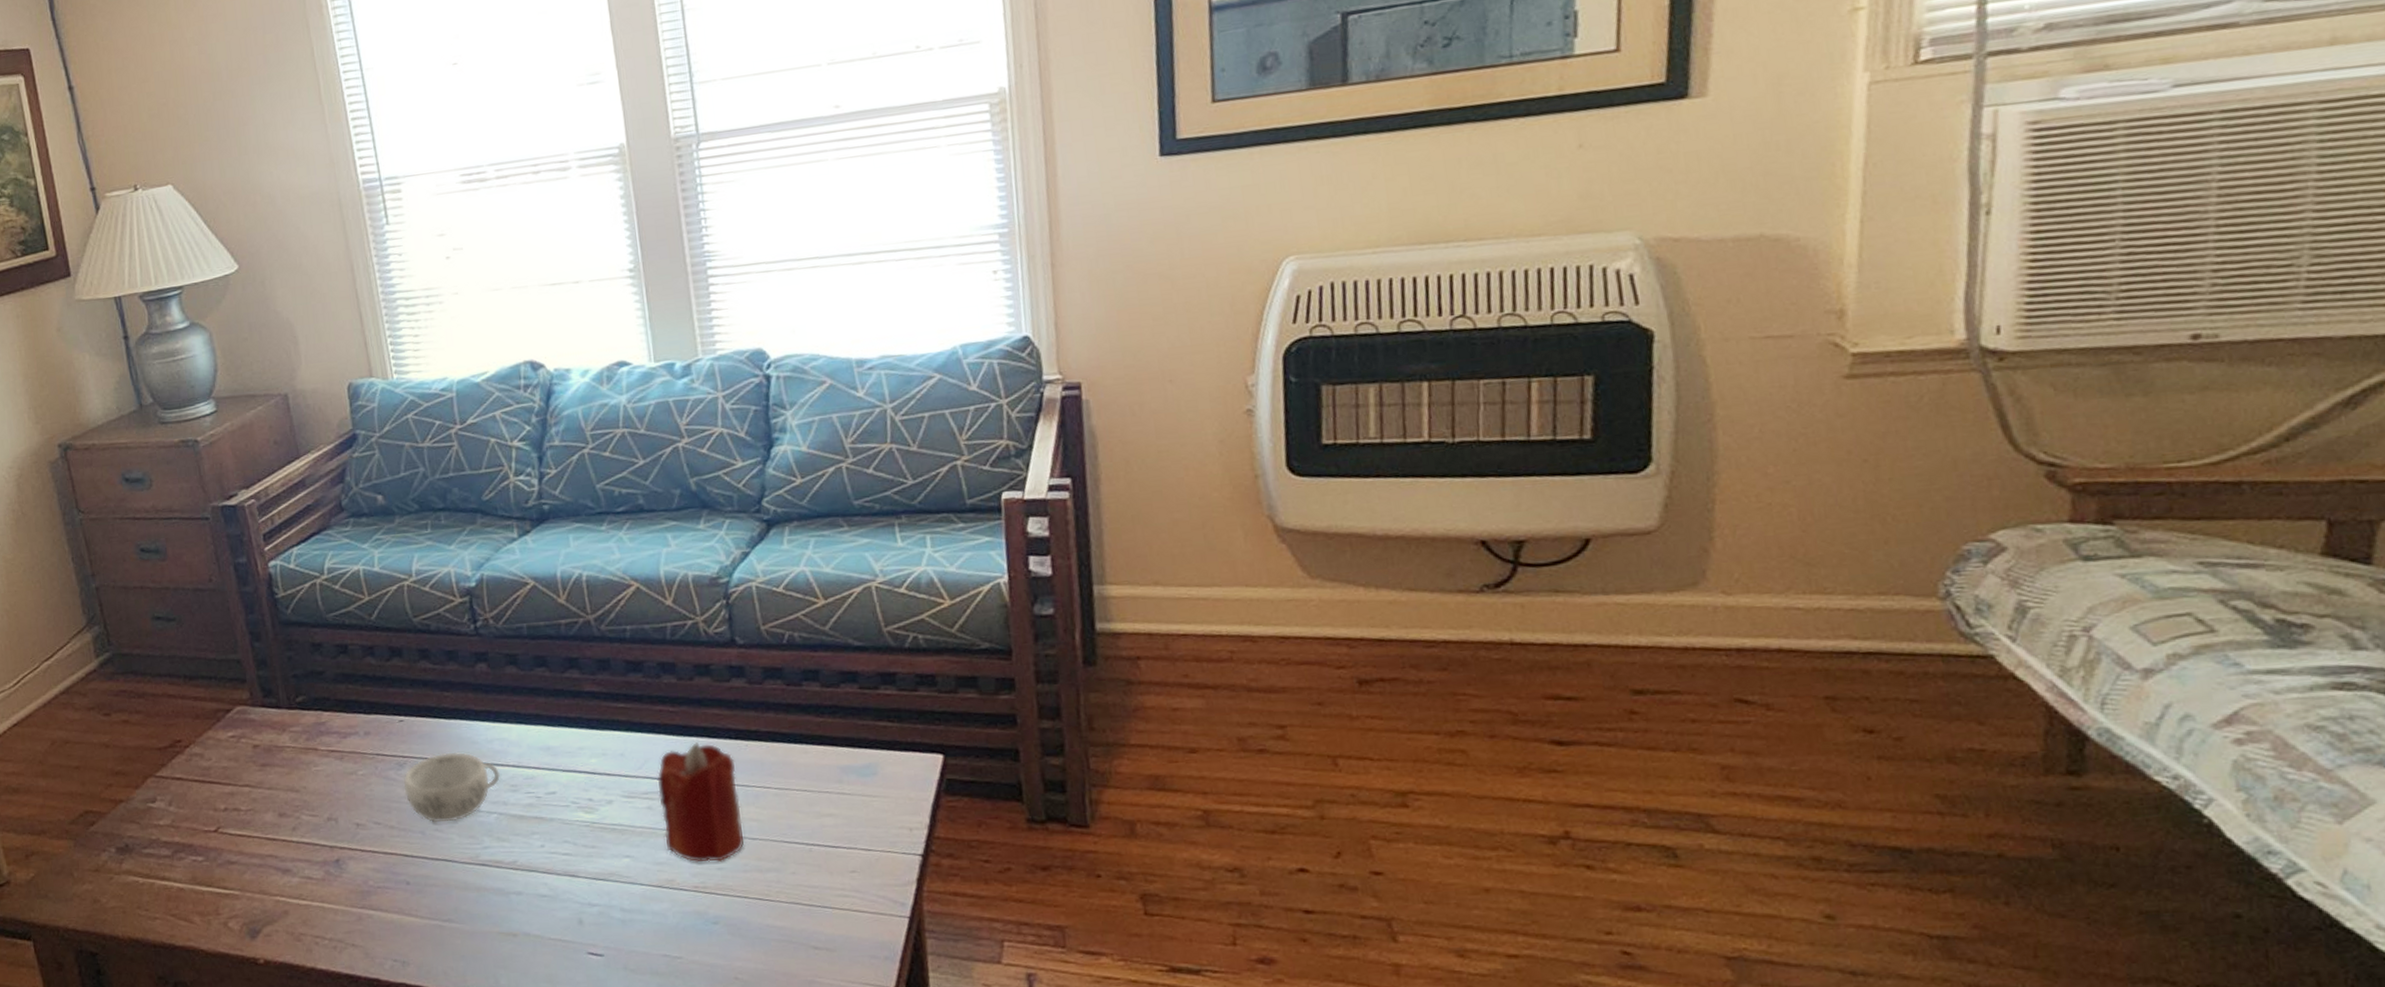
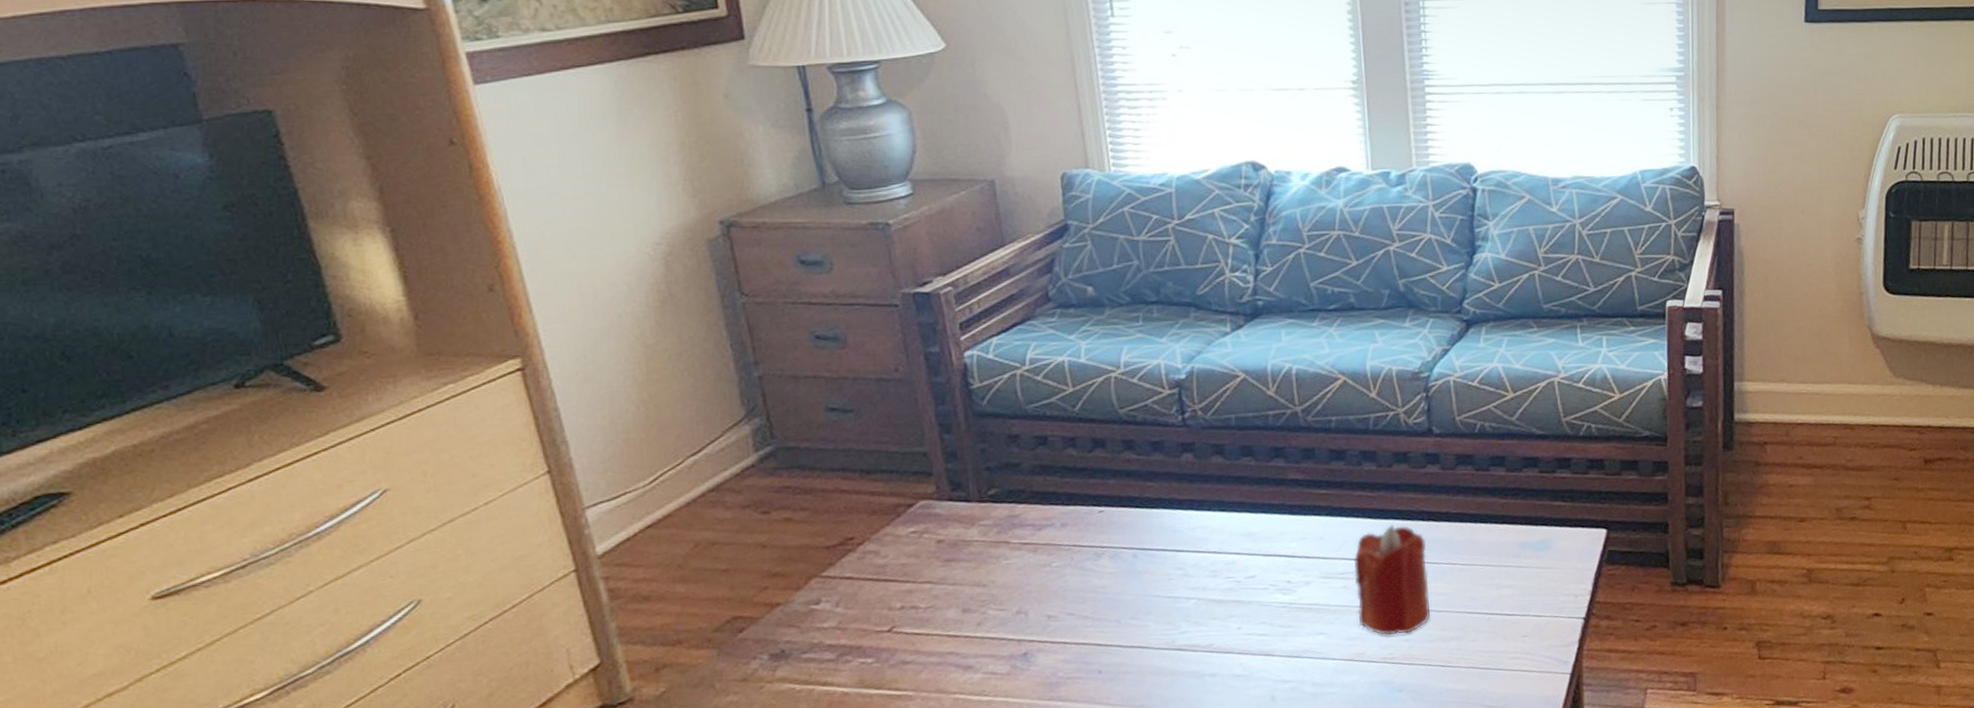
decorative bowl: present [403,752,500,823] -> none [1100,540,1200,611]

